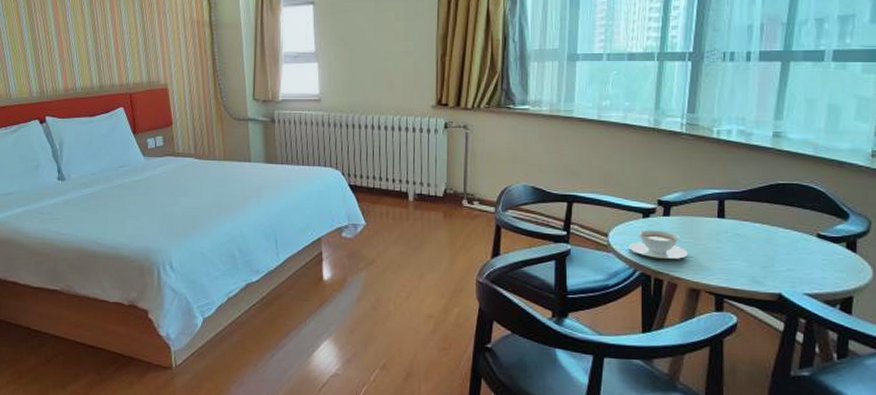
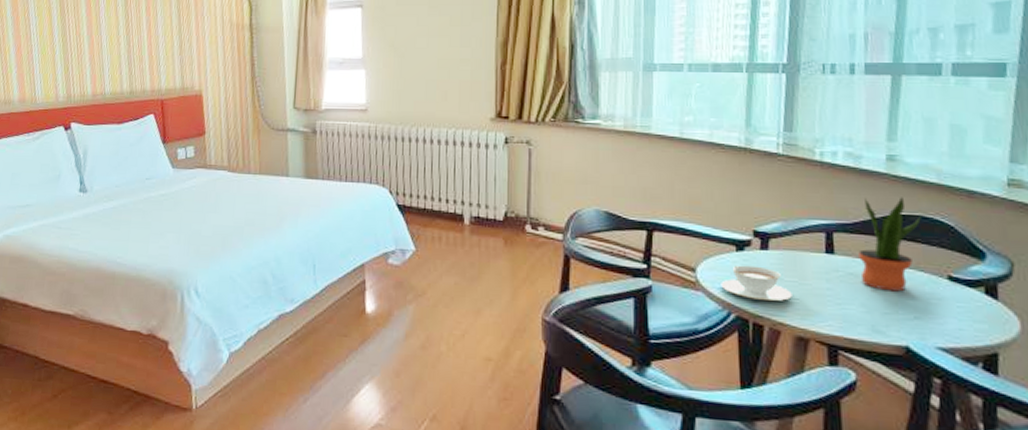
potted plant: none [745,168,798,248] -> present [858,197,921,292]

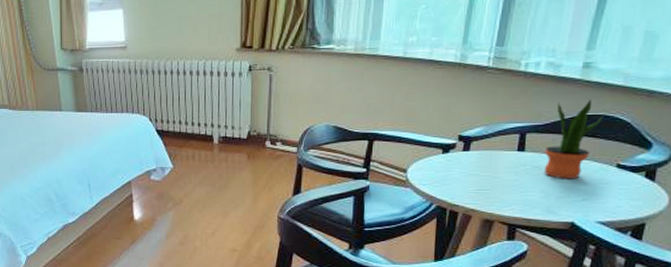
teacup: present [721,265,792,302] -> none [426,165,485,193]

